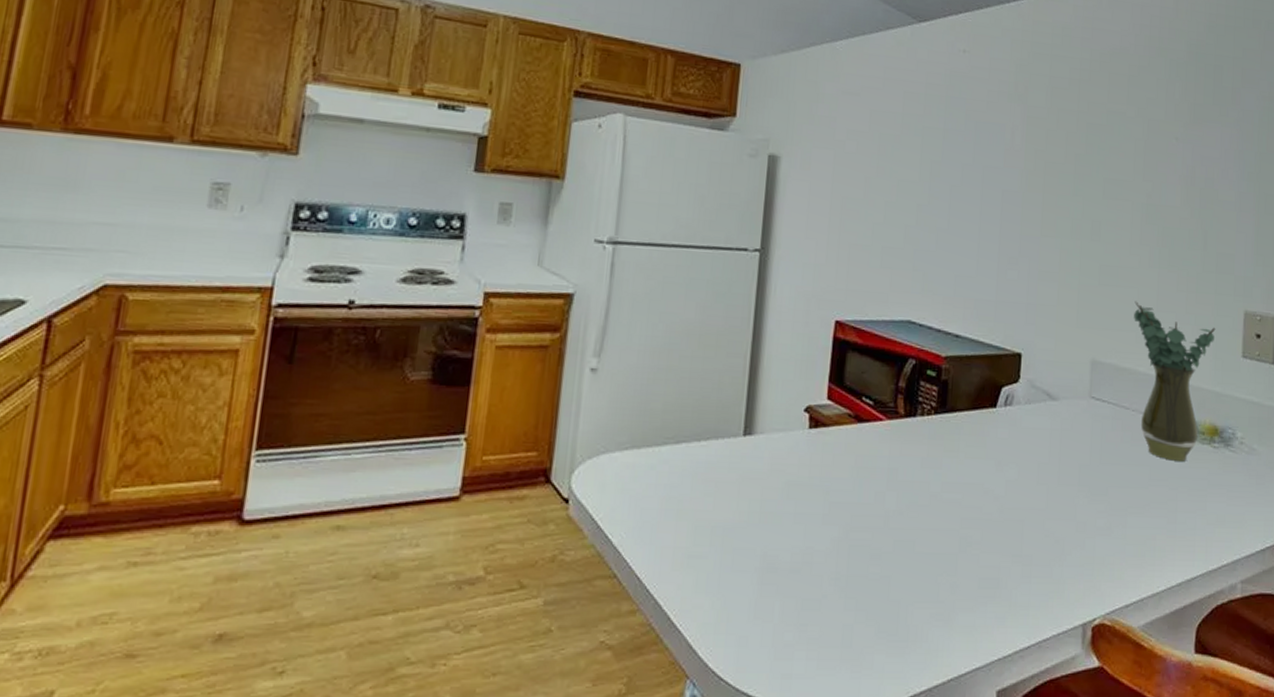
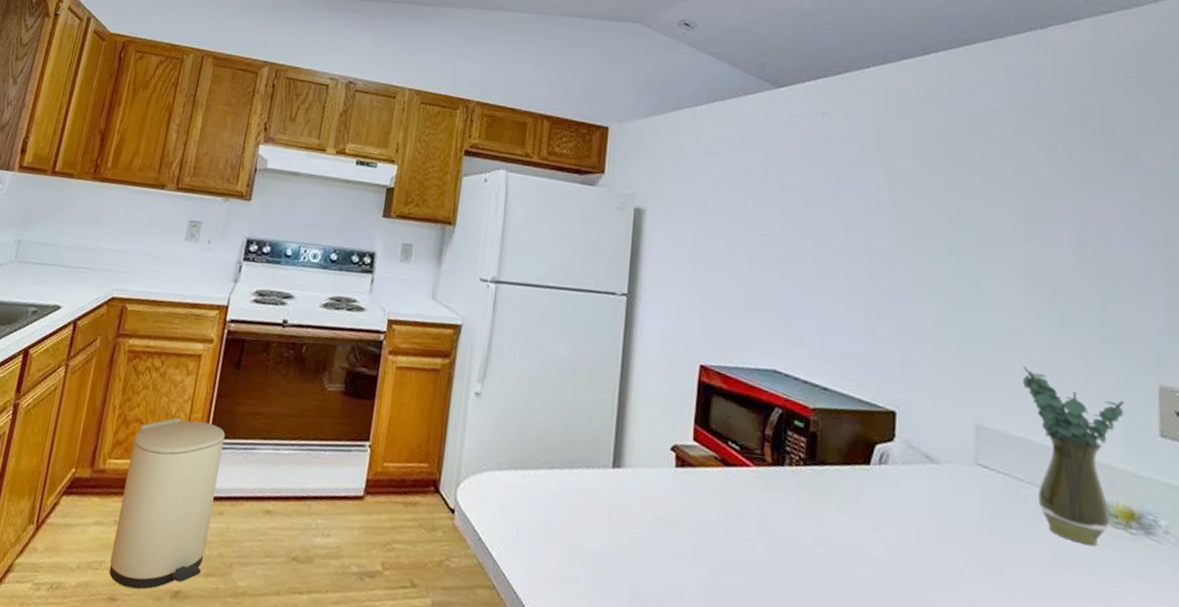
pedal bin: none [123,428,277,638] -> present [109,417,226,589]

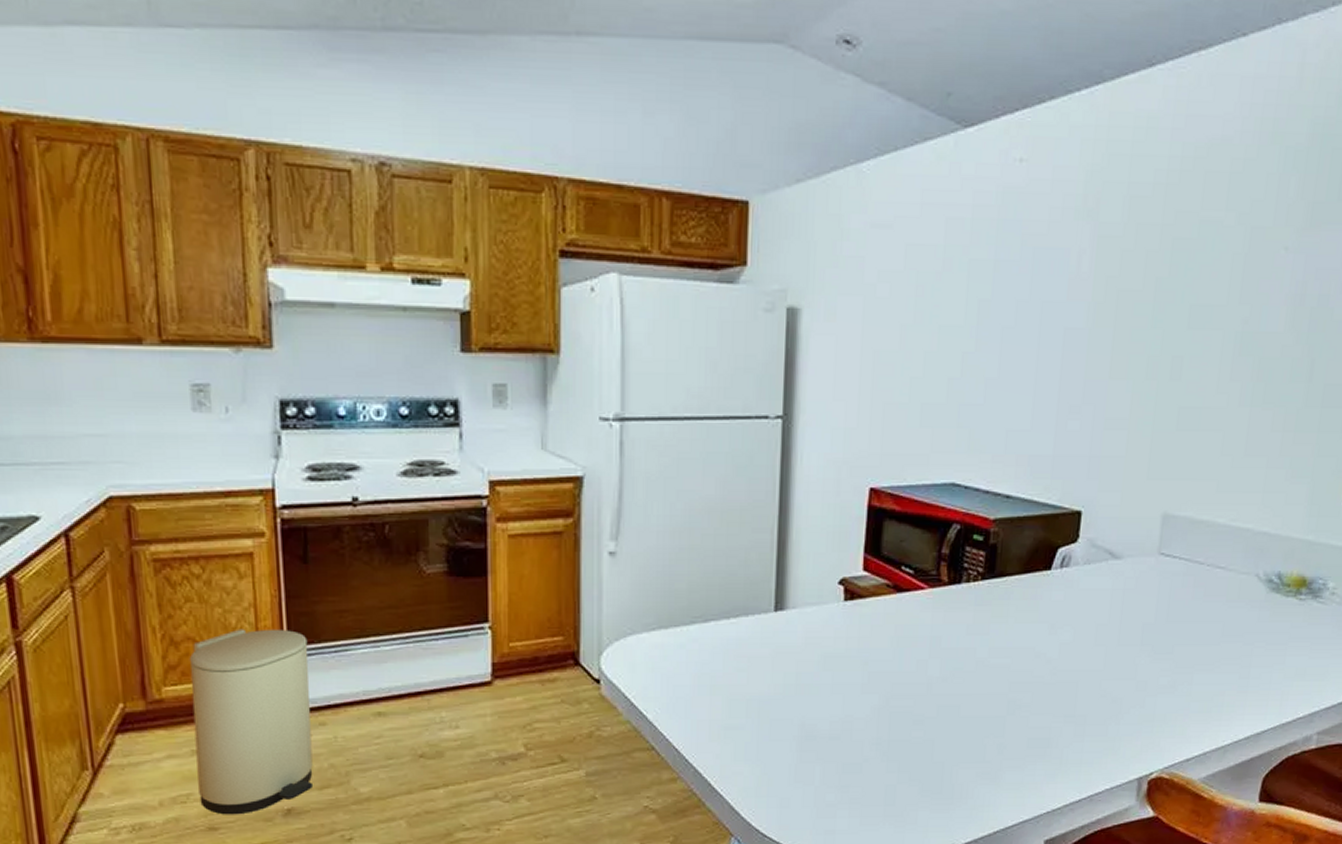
vase: present [1023,366,1124,546] -> none [1215,446,1315,616]

